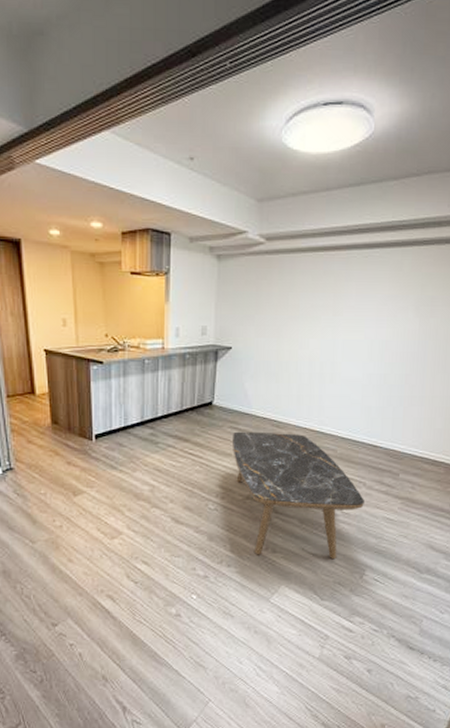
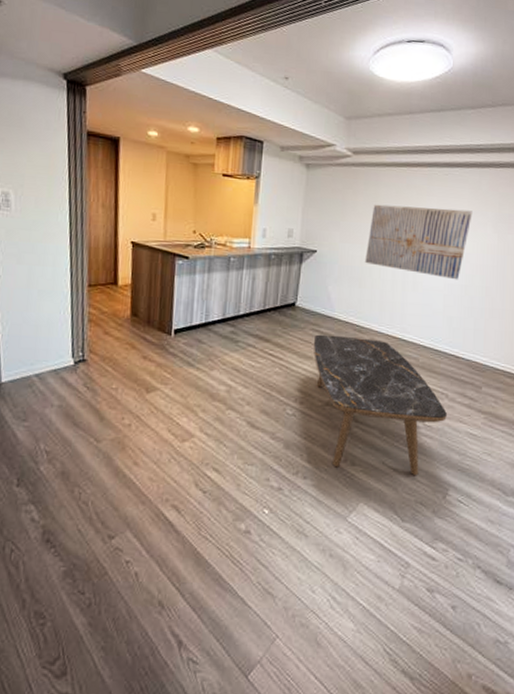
wall art: none [282,294,393,369] -> present [365,204,473,280]

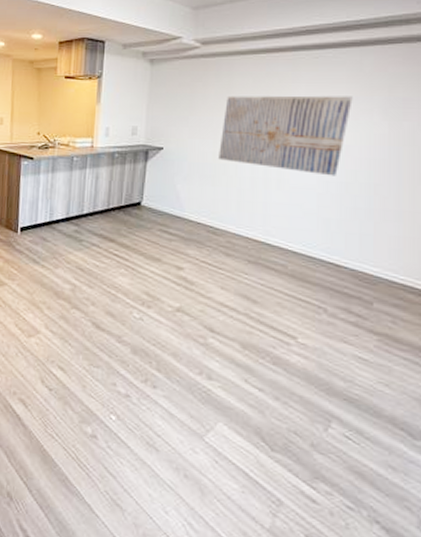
coffee table: present [314,334,447,476] -> none [162,235,326,400]

